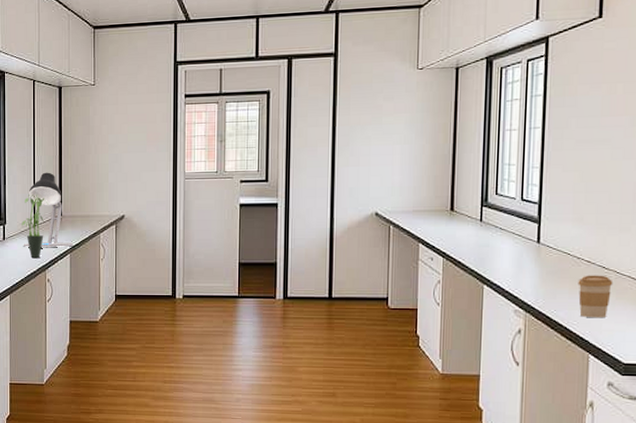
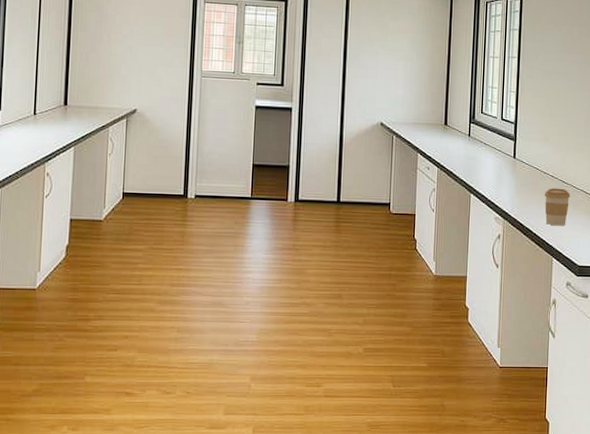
potted plant: present [21,195,50,259] -> none [19,80,53,150]
desk lamp: present [23,172,74,247] -> none [19,57,79,139]

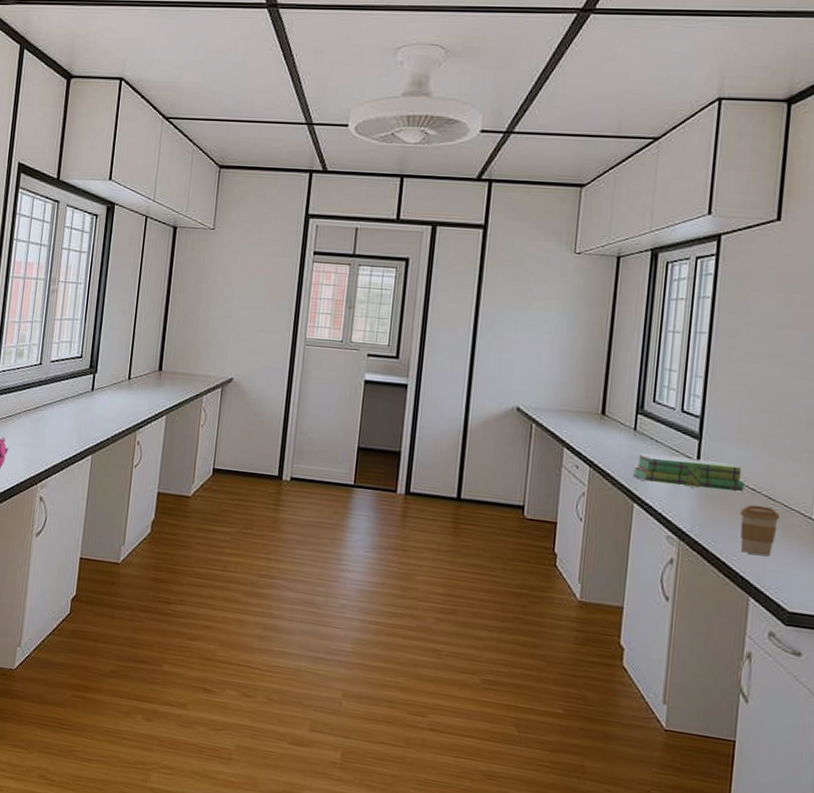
stack of books: none [469,154,546,179] -> present [632,453,745,493]

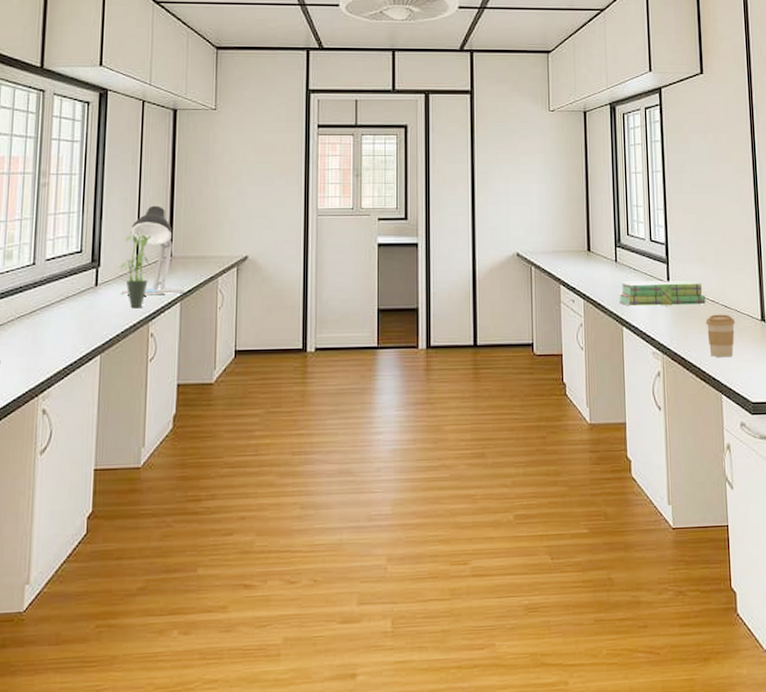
desk lamp: none [113,320,172,407] -> present [120,205,185,295]
potted plant: none [114,343,149,416] -> present [120,232,157,309]

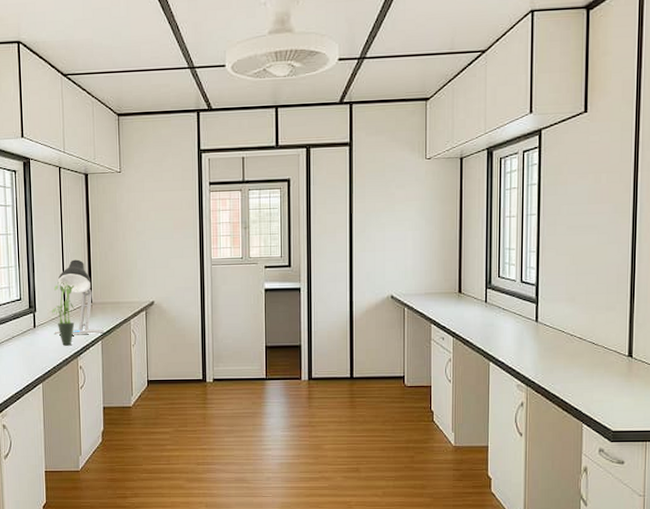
stack of books: present [618,280,706,307] -> none [486,319,573,344]
coffee cup: present [705,314,736,358] -> none [571,350,602,390]

